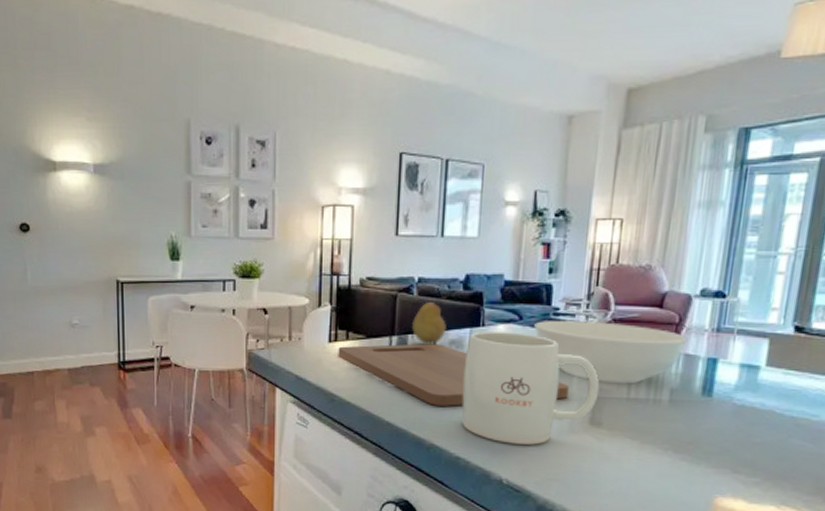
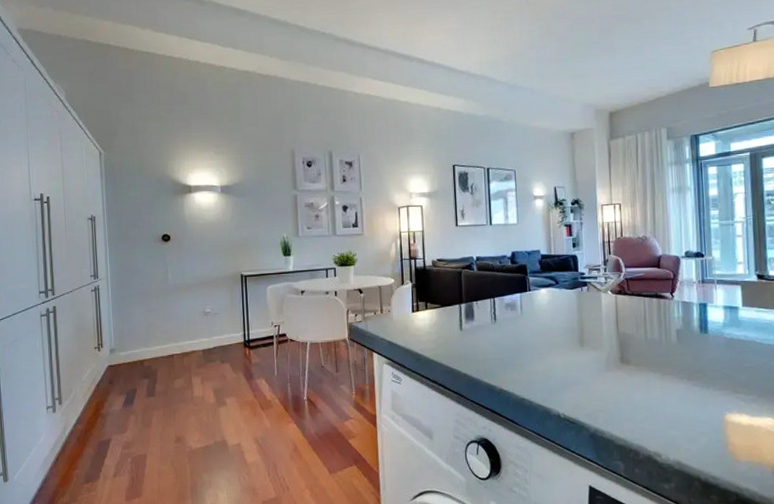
cutting board: present [338,343,569,406] -> none [420,307,601,357]
fruit: present [412,297,446,345] -> none [475,270,502,309]
mug: present [461,331,600,445] -> none [518,294,624,384]
bowl: present [534,321,688,384] -> none [568,281,682,329]

